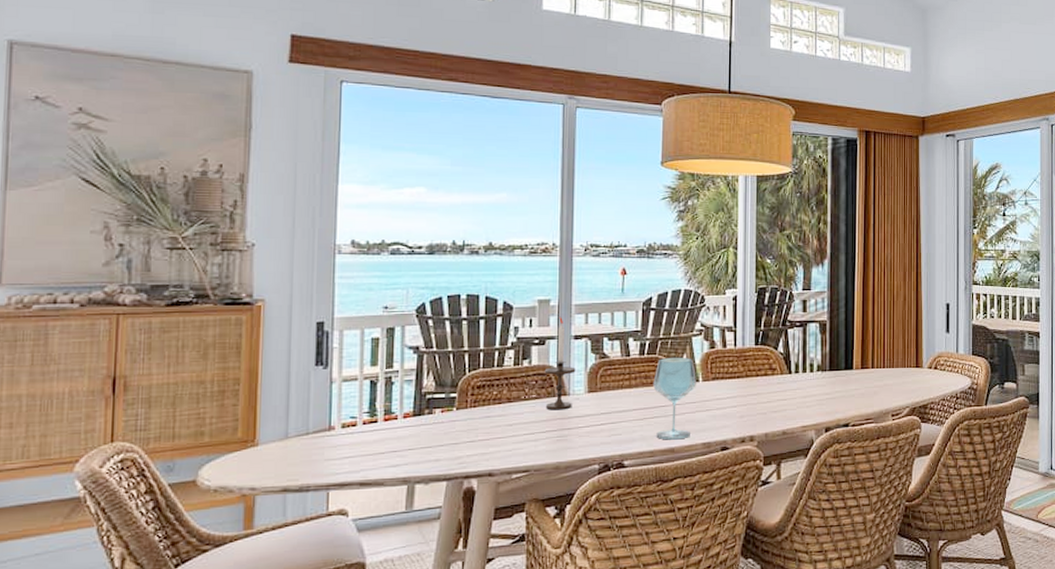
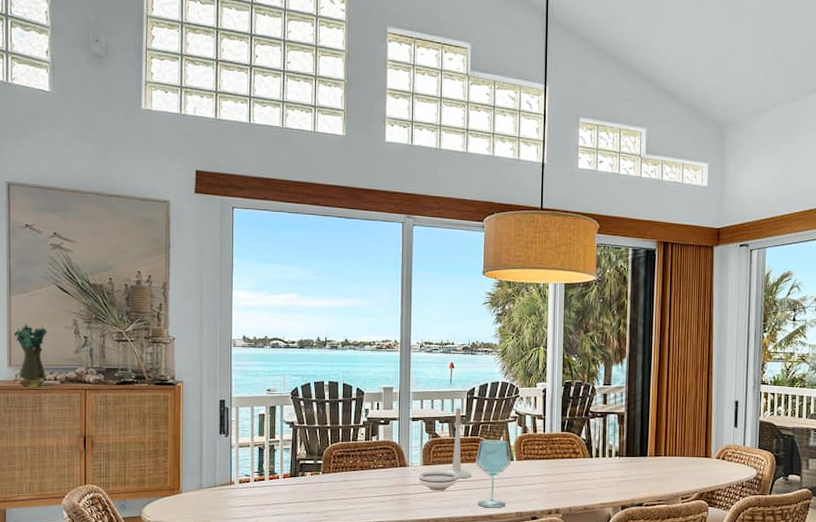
vase: none [9,227,63,314] -> present [14,323,48,388]
candlestick: present [544,316,576,410] -> none [389,401,413,478]
bowl: none [582,398,632,423] -> present [418,471,458,491]
candlestick: none [614,322,649,407] -> present [444,408,472,479]

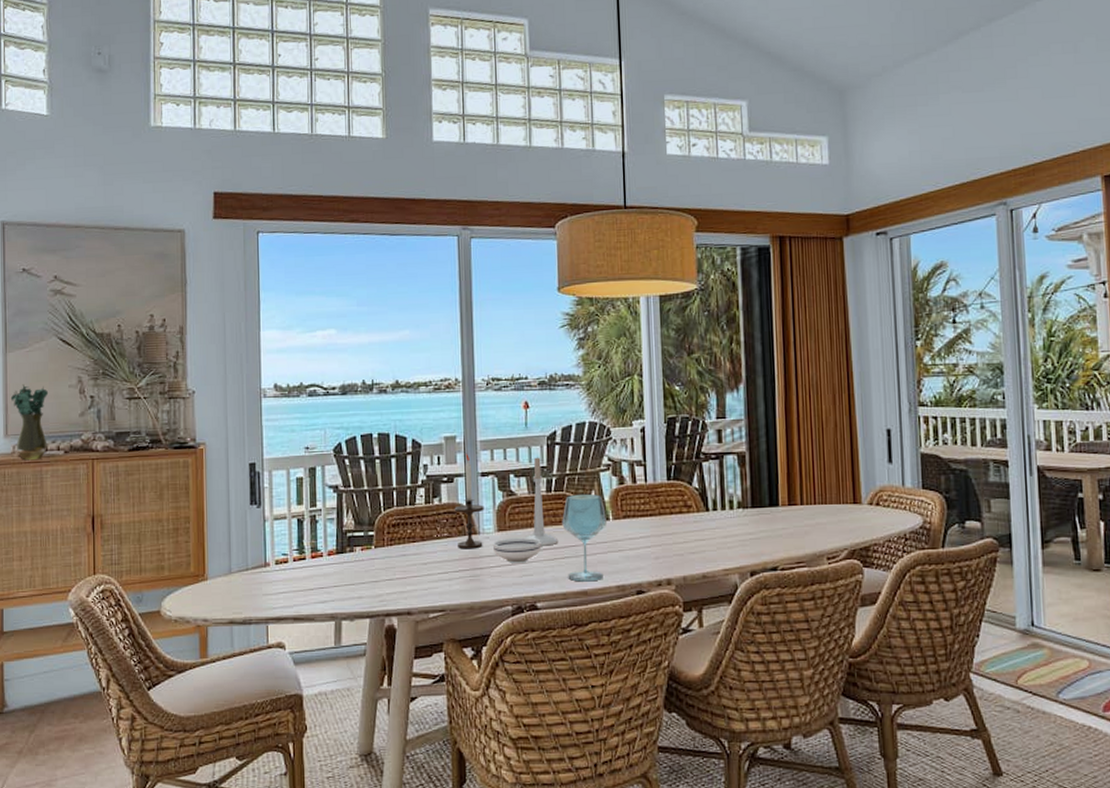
candlestick: none [389,401,413,478] -> present [454,453,484,549]

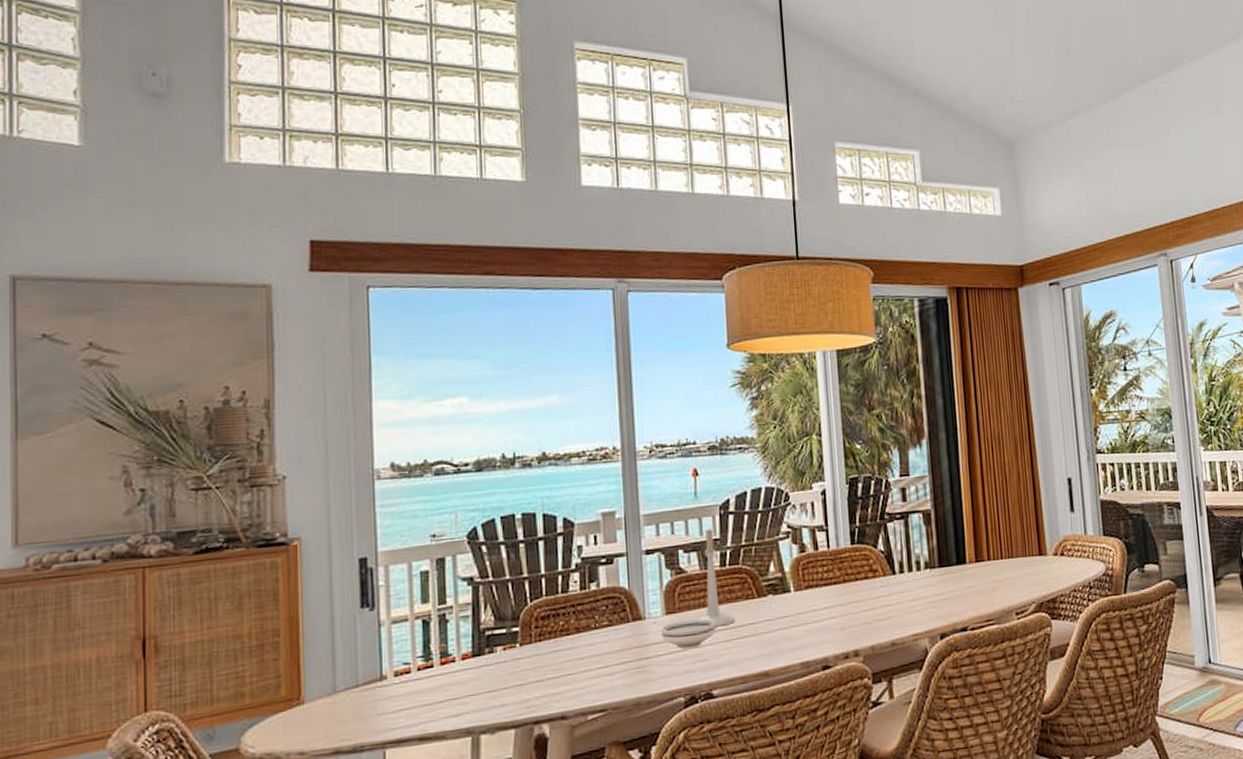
vase: present [11,384,49,461] -> none [24,479,80,576]
candlestick: present [454,453,484,549] -> none [615,529,650,638]
wine glass: present [562,493,608,582] -> none [738,565,789,663]

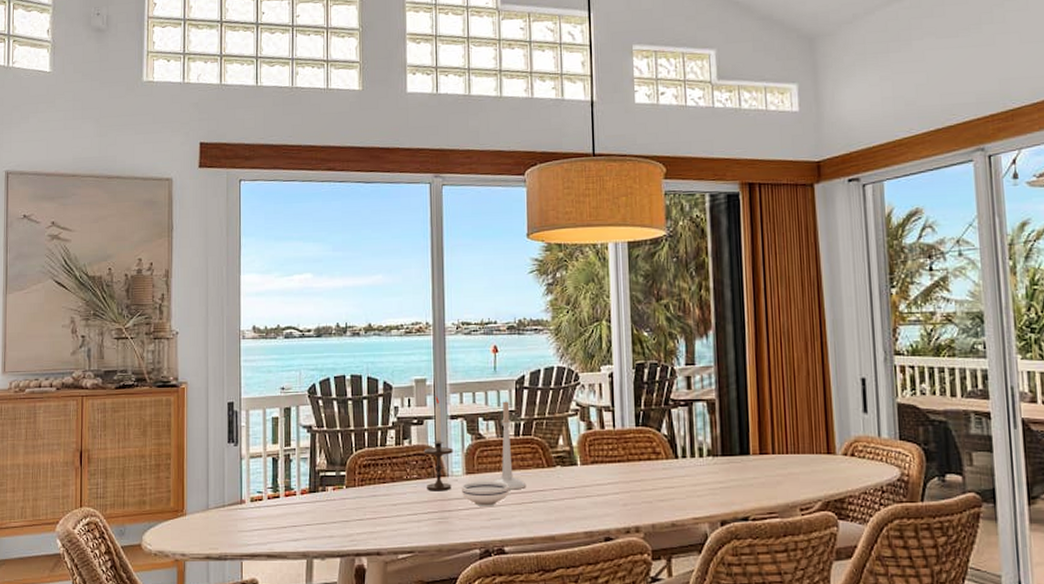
candlestick: none [615,529,650,638] -> present [424,396,453,491]

